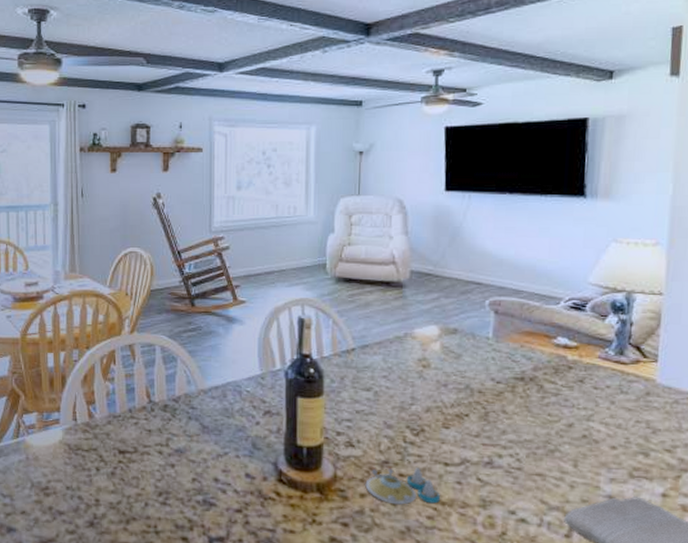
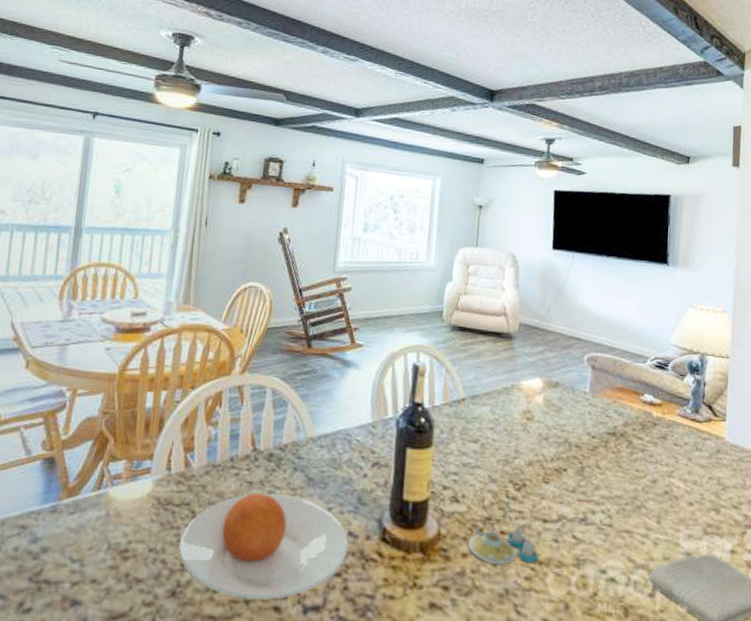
plate: none [92,440,247,531] -> present [178,493,349,600]

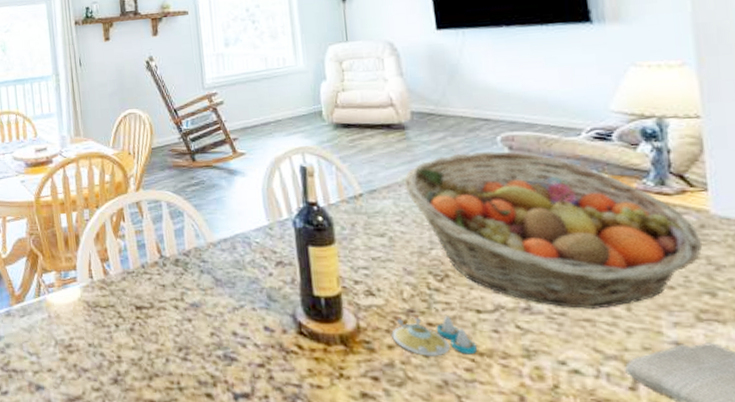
plate: present [178,493,349,600] -> none [112,295,267,387]
fruit basket: none [502,368,717,522] -> present [403,150,703,310]

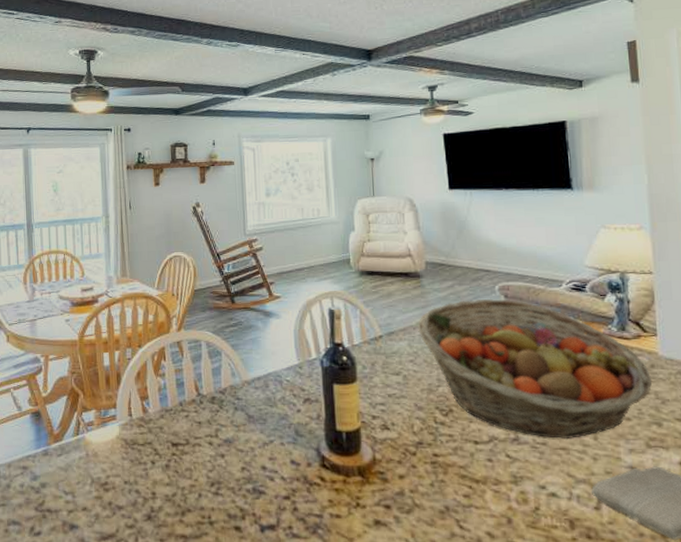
salt and pepper shaker set: present [391,315,477,356] -> none [403,447,474,485]

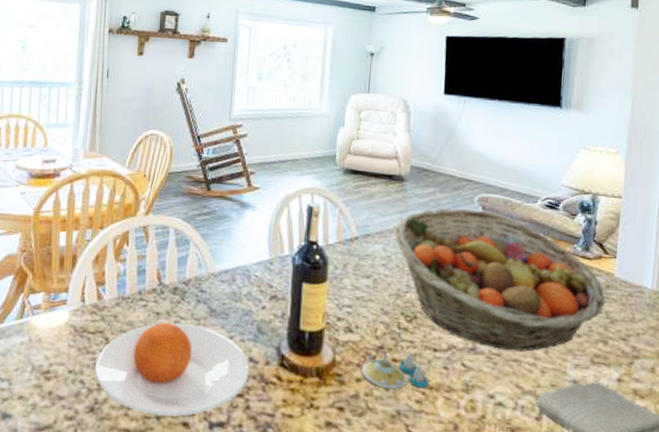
plate: none [148,431,293,521] -> present [95,323,250,416]
salt and pepper shaker set: none [403,447,474,485] -> present [361,352,428,389]

